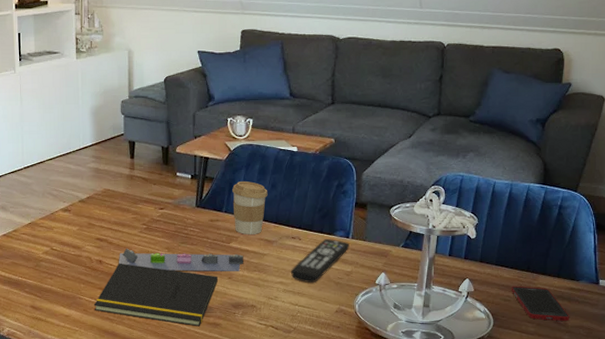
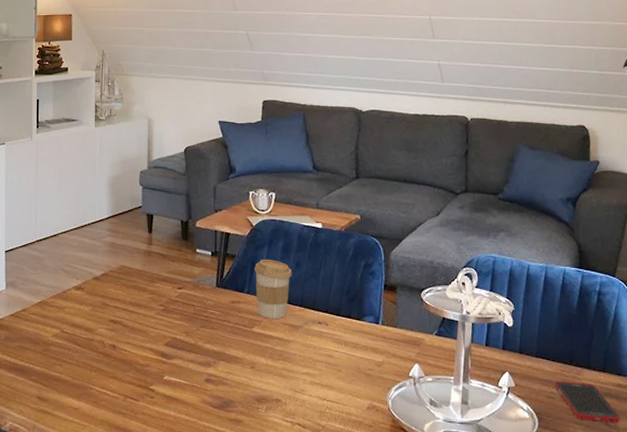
notepad: present [94,263,218,327] -> none [105,348,239,423]
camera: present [119,248,244,272] -> none [134,332,268,360]
remote control: present [290,239,350,283] -> none [317,325,380,375]

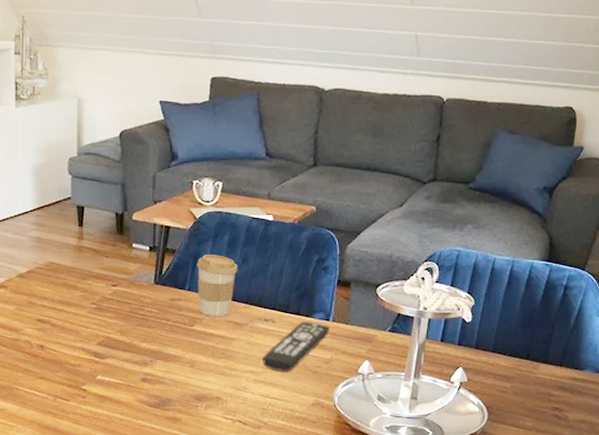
remote control: none [317,325,380,375] -> present [262,322,330,372]
cell phone: present [554,381,620,423] -> none [508,375,571,416]

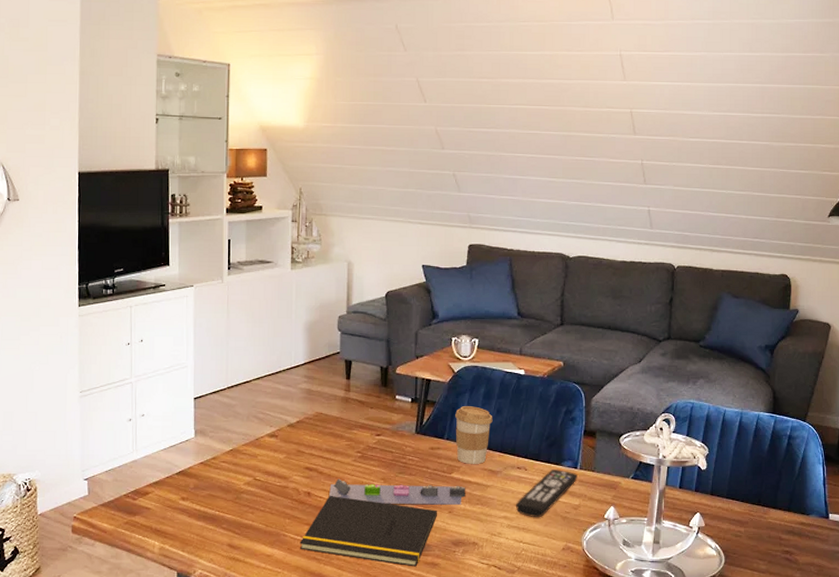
notepad: none [33,348,178,422] -> present [299,495,437,567]
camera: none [63,331,209,358] -> present [329,478,466,505]

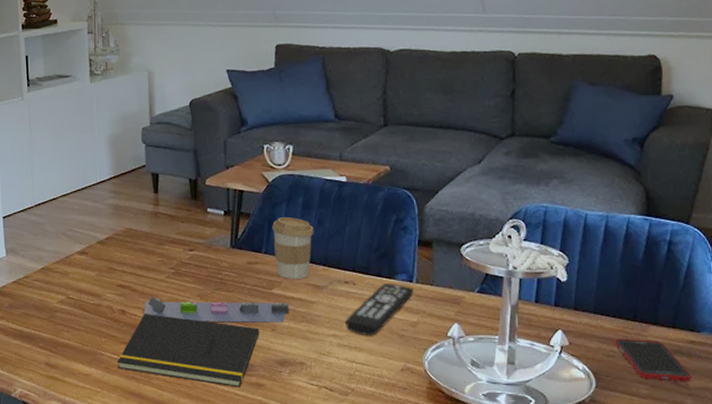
cell phone: none [742,520,800,559] -> present [615,338,691,382]

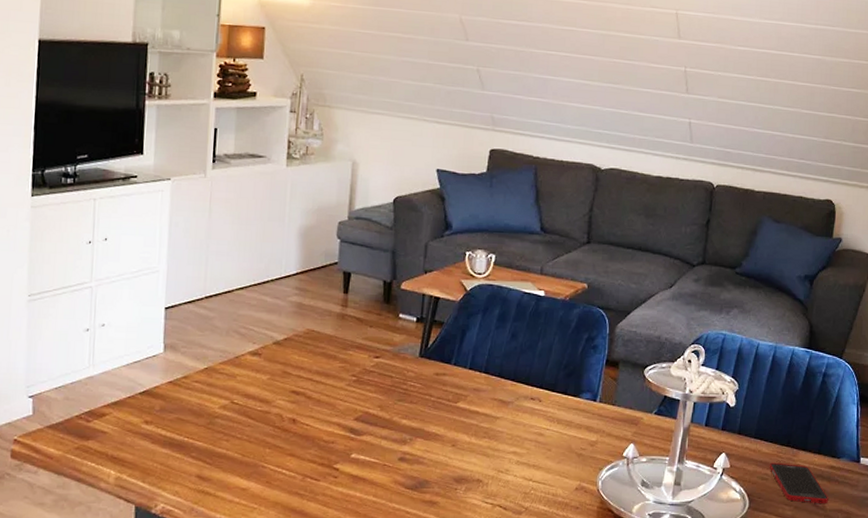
notepad: present [117,313,259,388] -> none [280,422,439,505]
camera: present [144,296,289,323] -> none [317,404,473,437]
coffee cup: present [272,217,314,279] -> none [464,328,507,393]
remote control: present [344,283,414,336] -> none [526,402,596,454]

